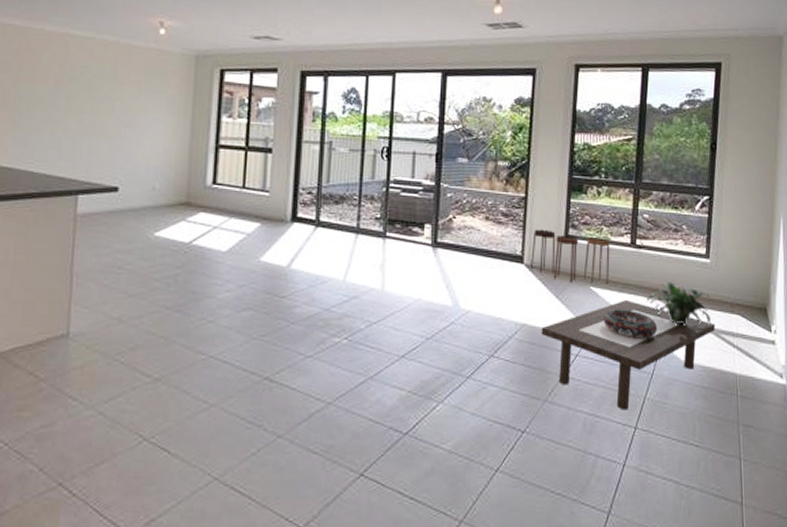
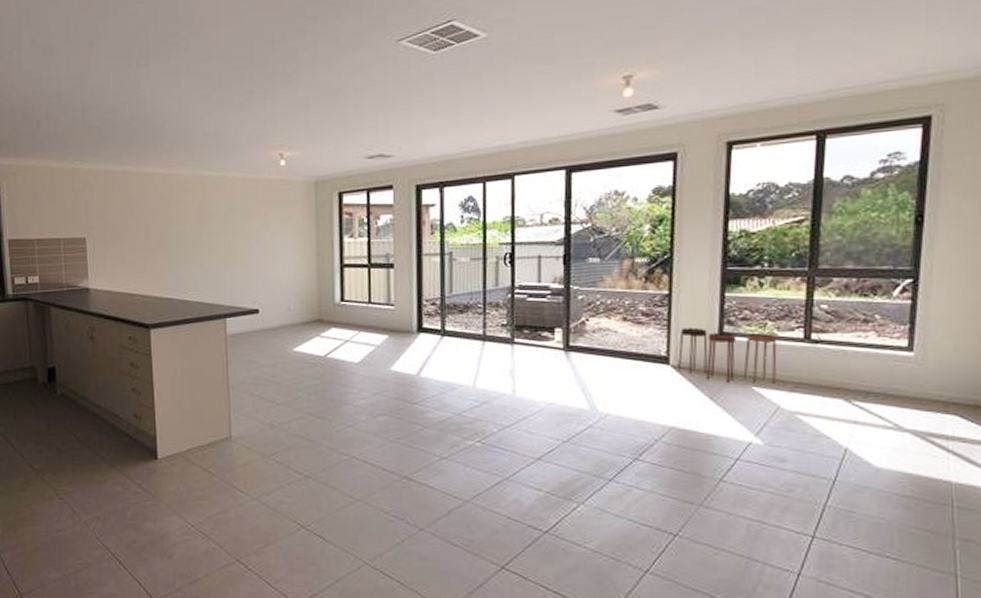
coffee table: present [541,299,716,410] -> none [693,399,922,518]
decorative bowl: present [603,309,657,339] -> none [769,410,840,442]
potted plant: present [645,282,711,327] -> none [824,380,915,429]

